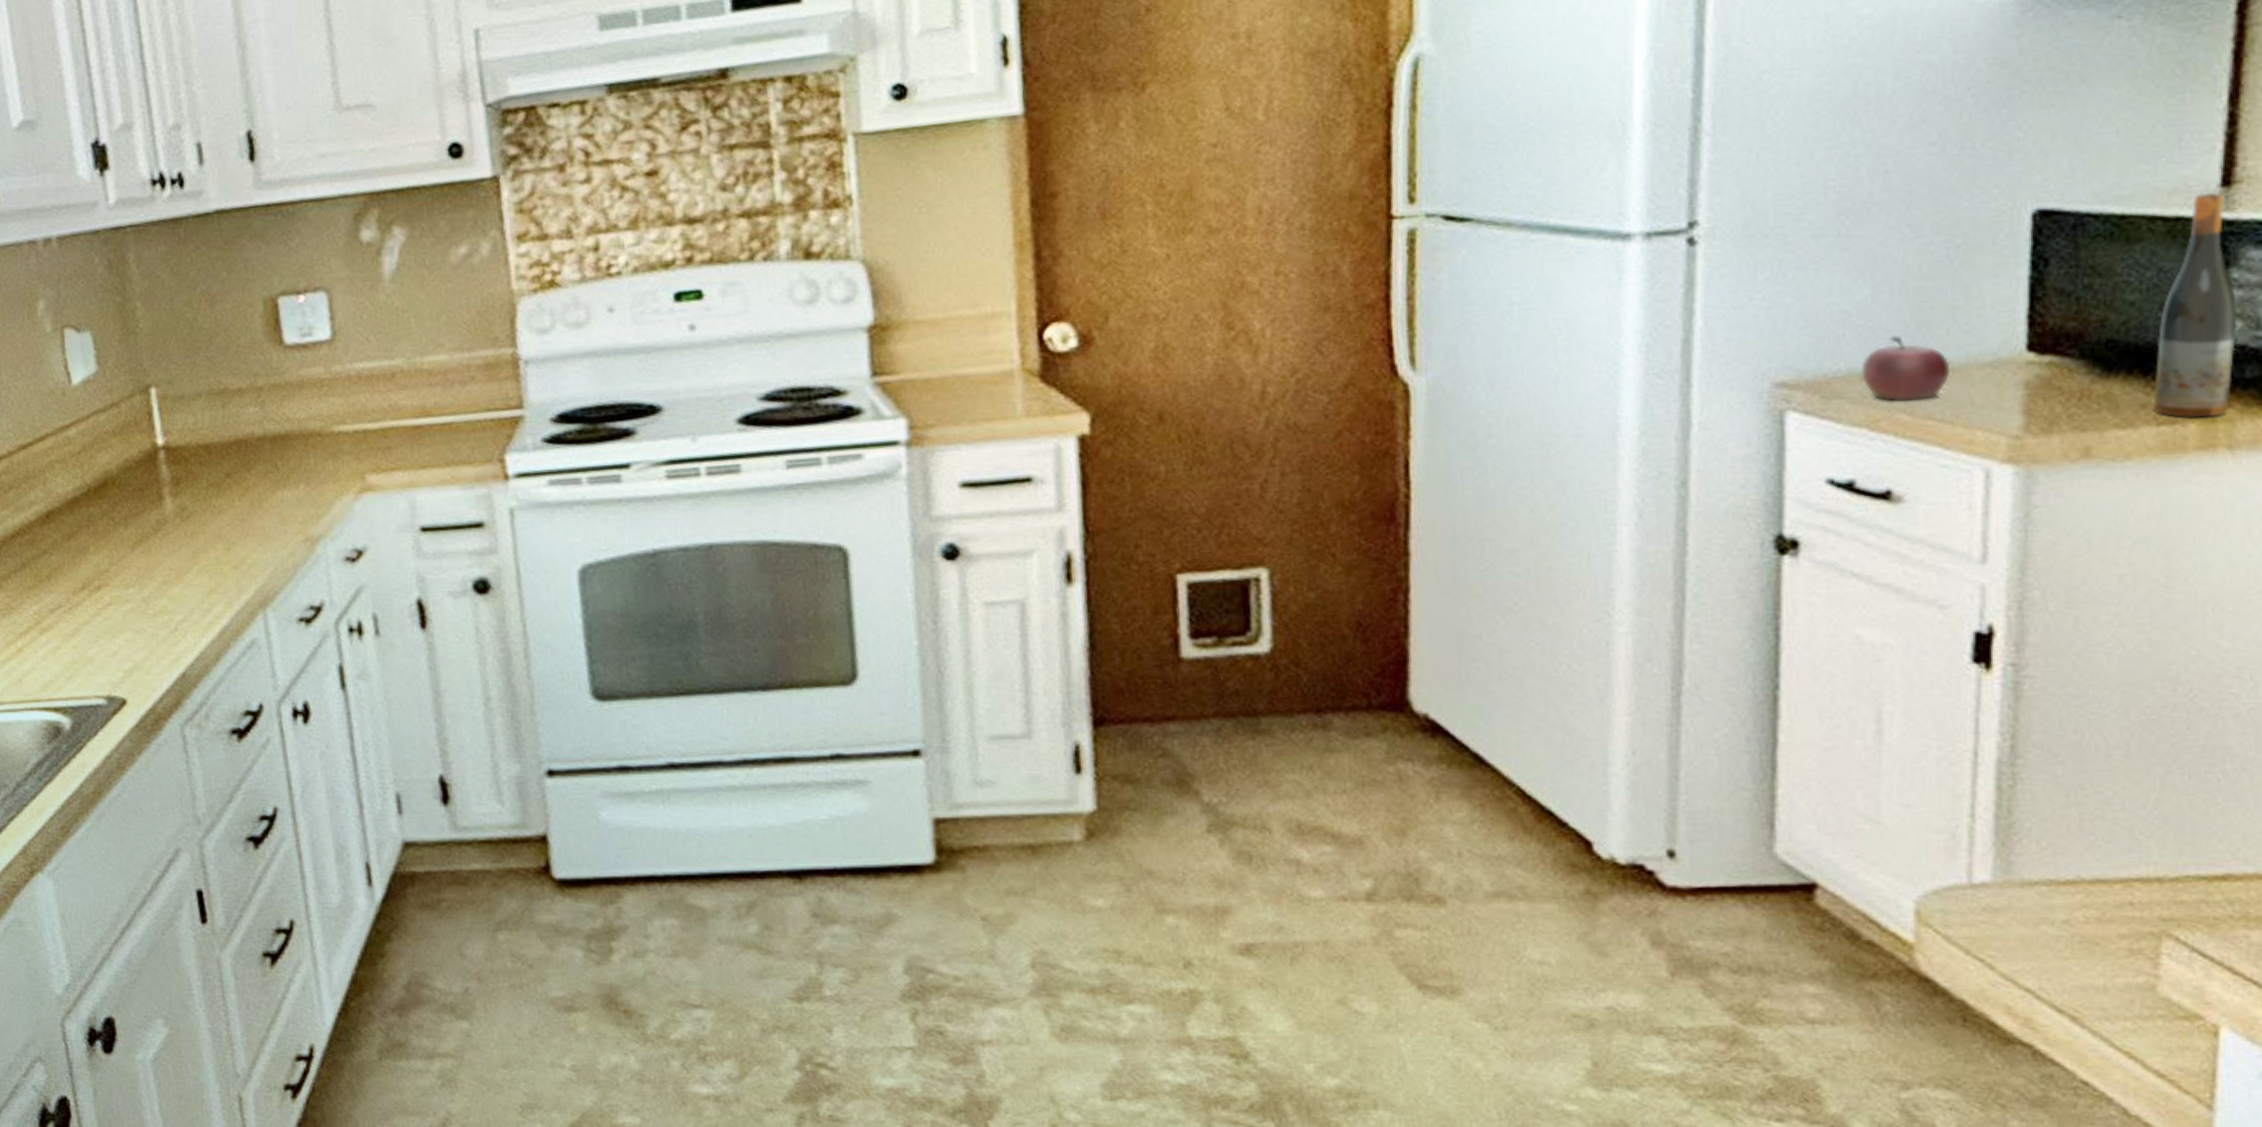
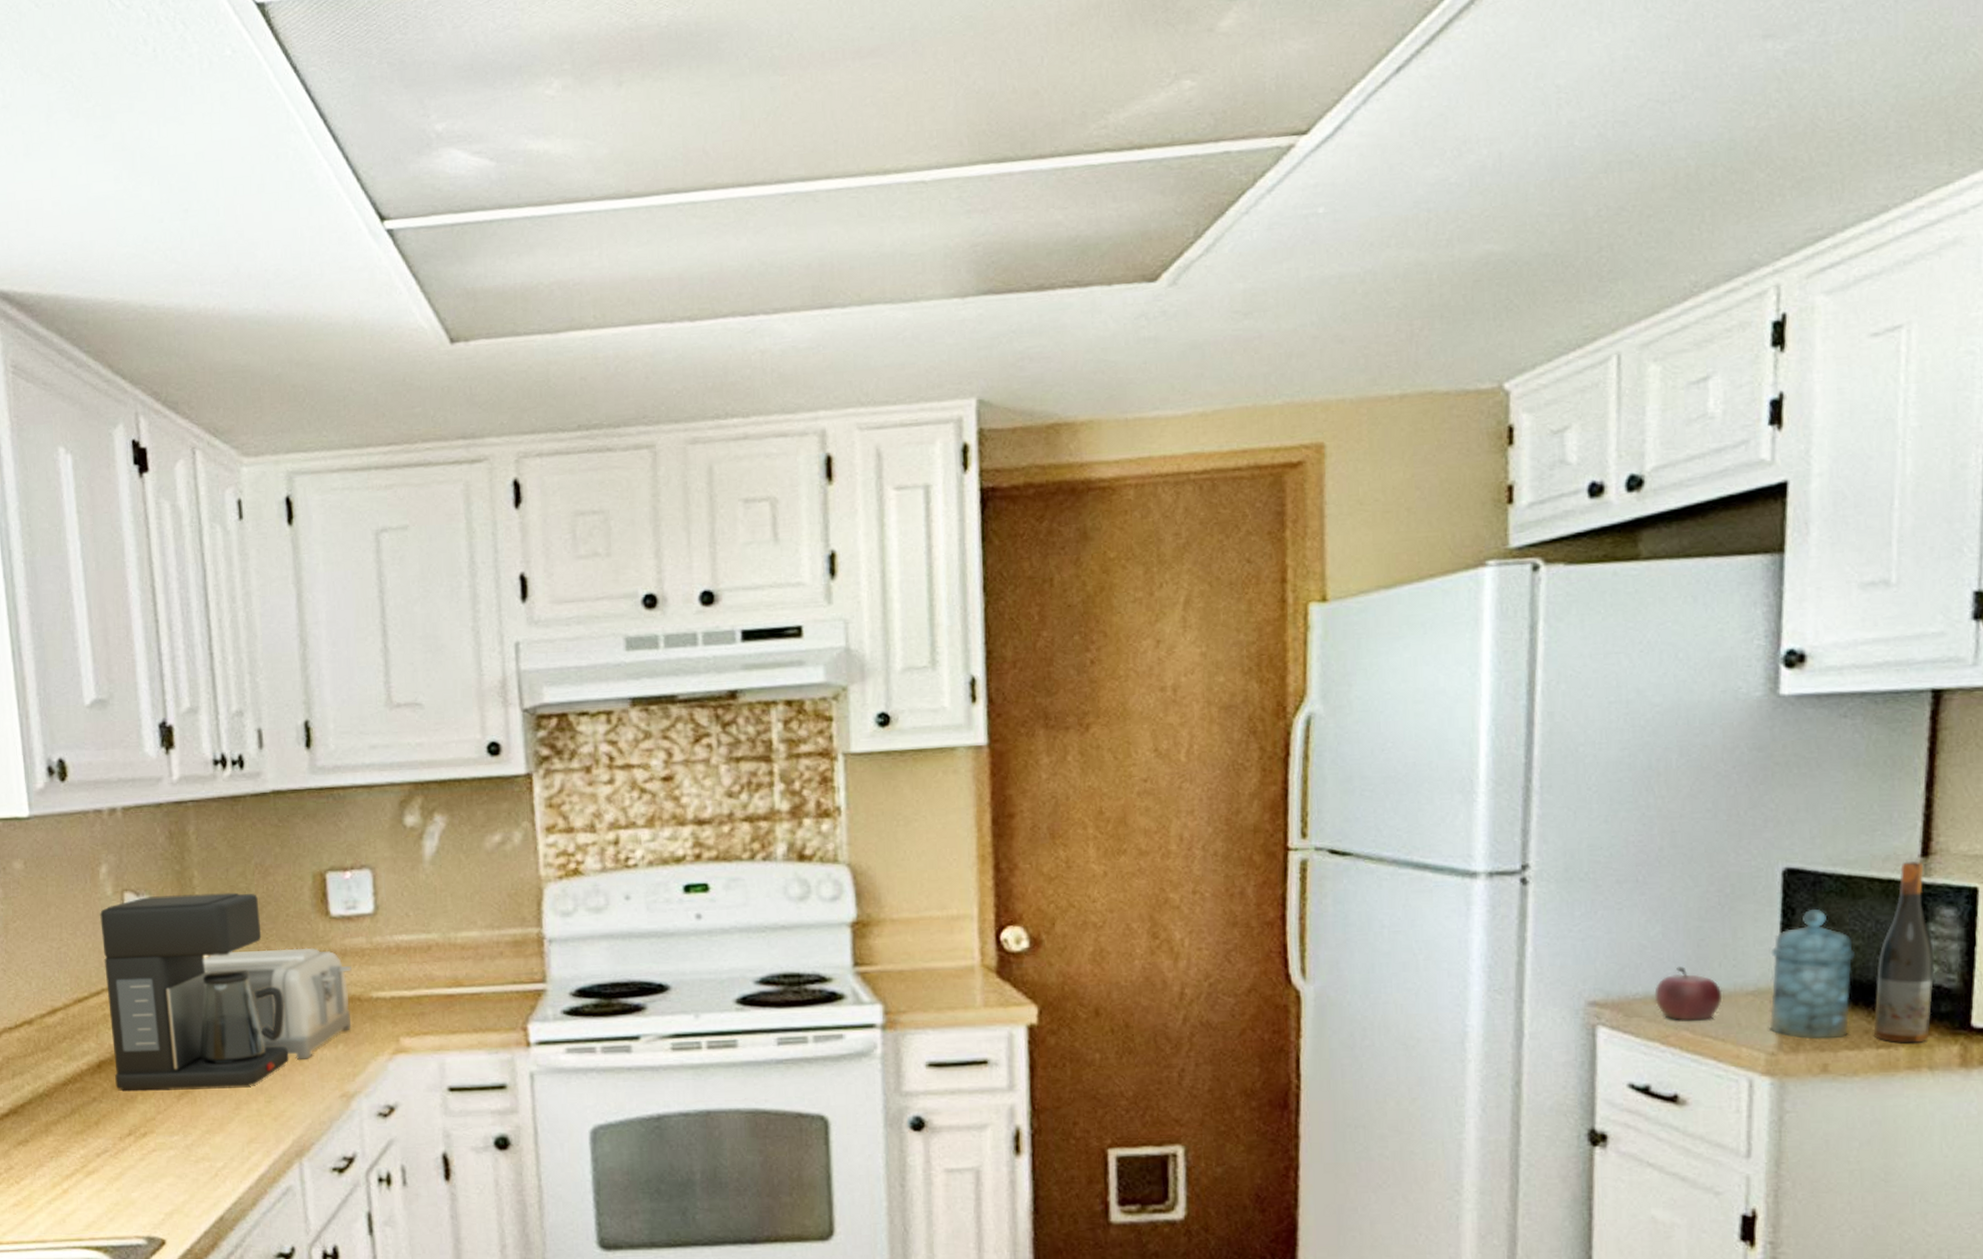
coffee maker: none [39,323,247,541] -> present [99,892,289,1091]
toaster: none [151,380,313,502] -> present [203,947,352,1060]
canister: none [2014,257,2131,419] -> present [1770,908,1856,1040]

